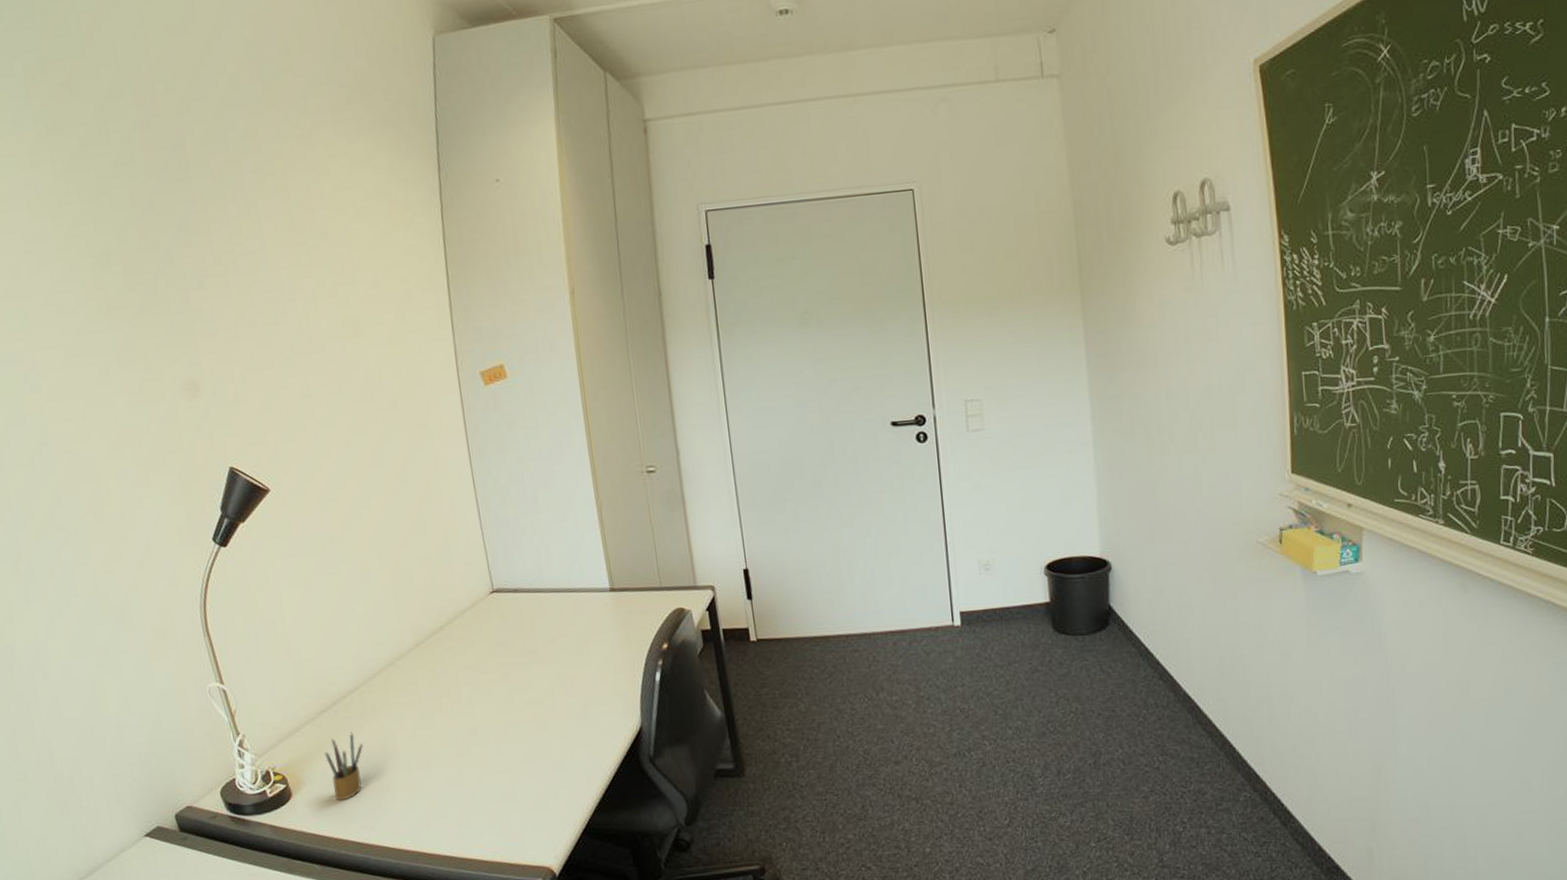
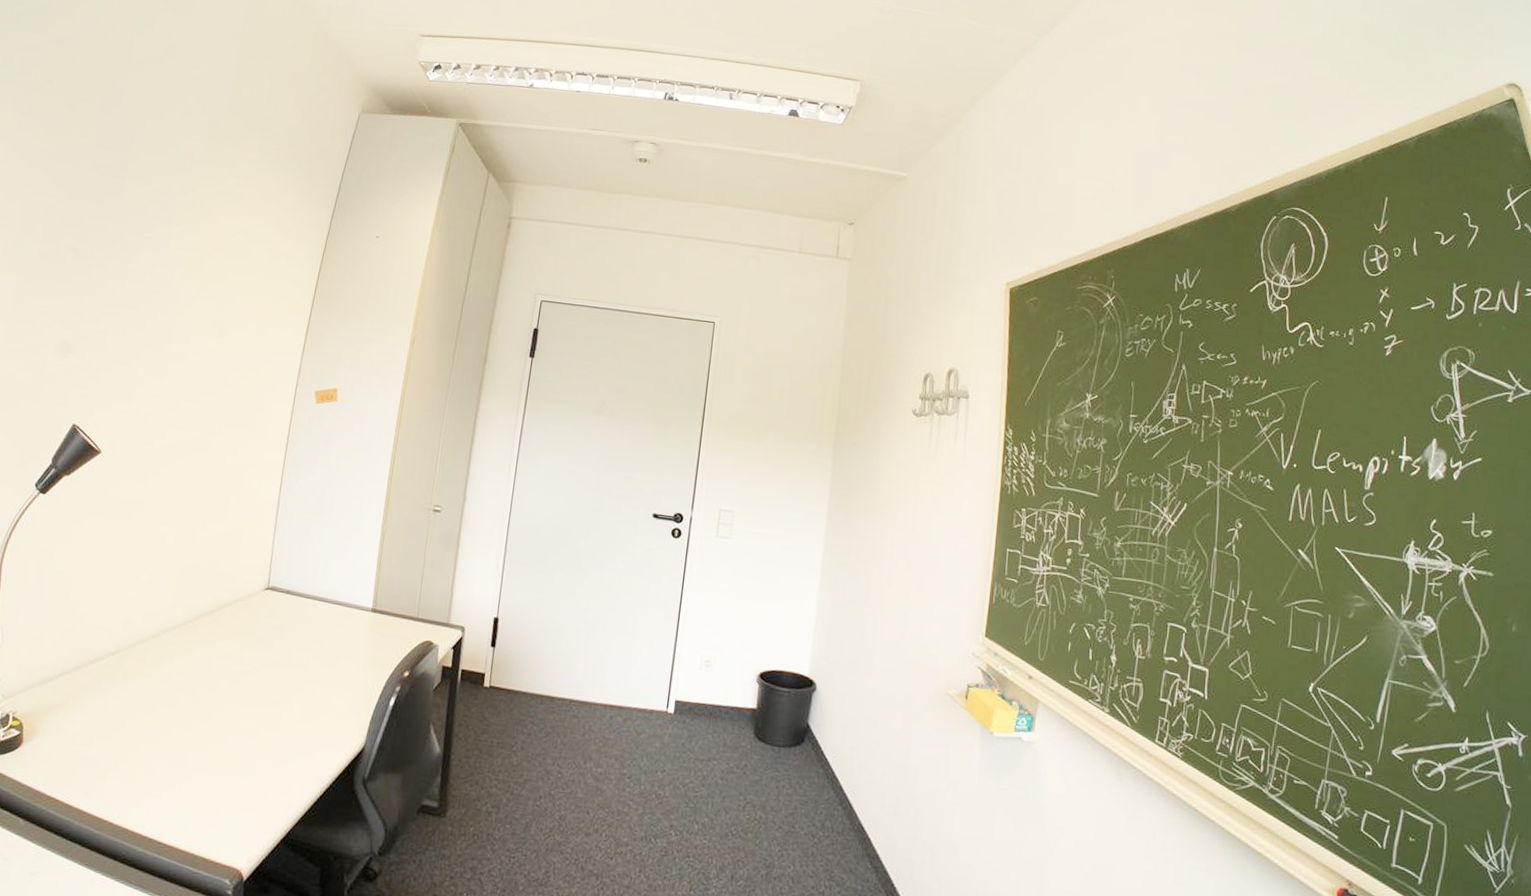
pencil box: present [325,732,364,801] -> none [62,693,105,760]

